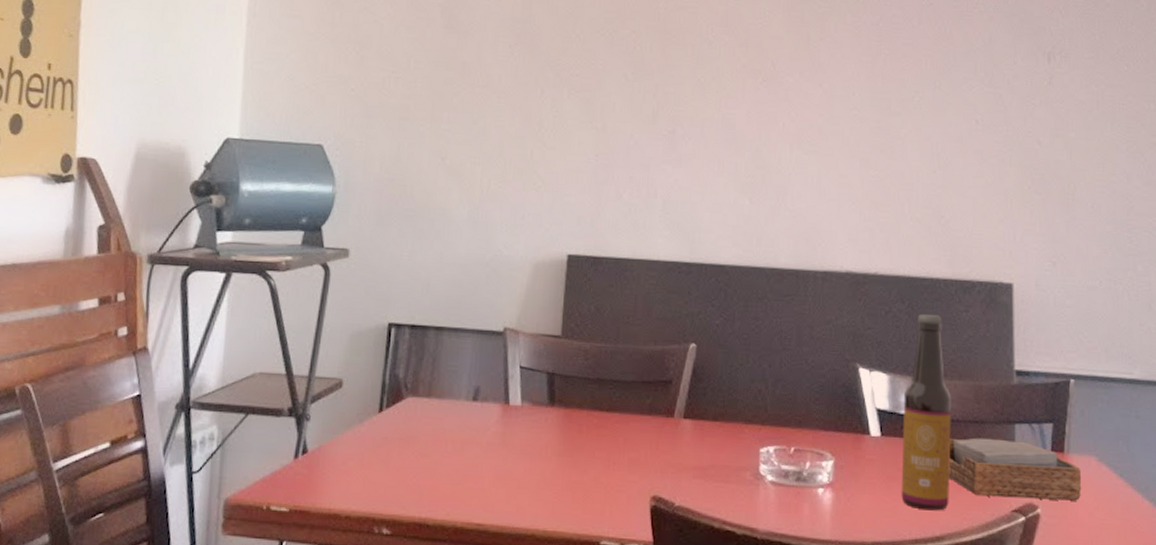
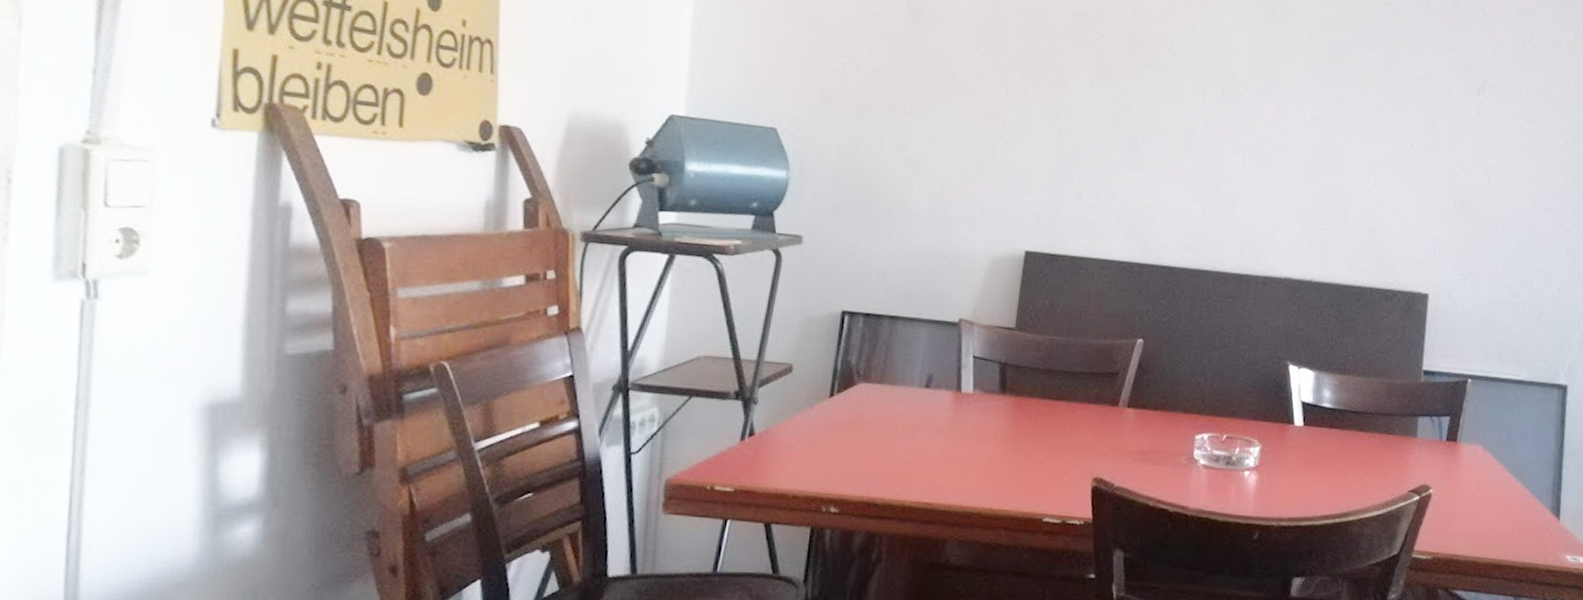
beer bottle: present [901,314,952,511] -> none [1316,318,1368,491]
napkin holder: present [948,438,1082,501] -> none [1358,428,1469,483]

